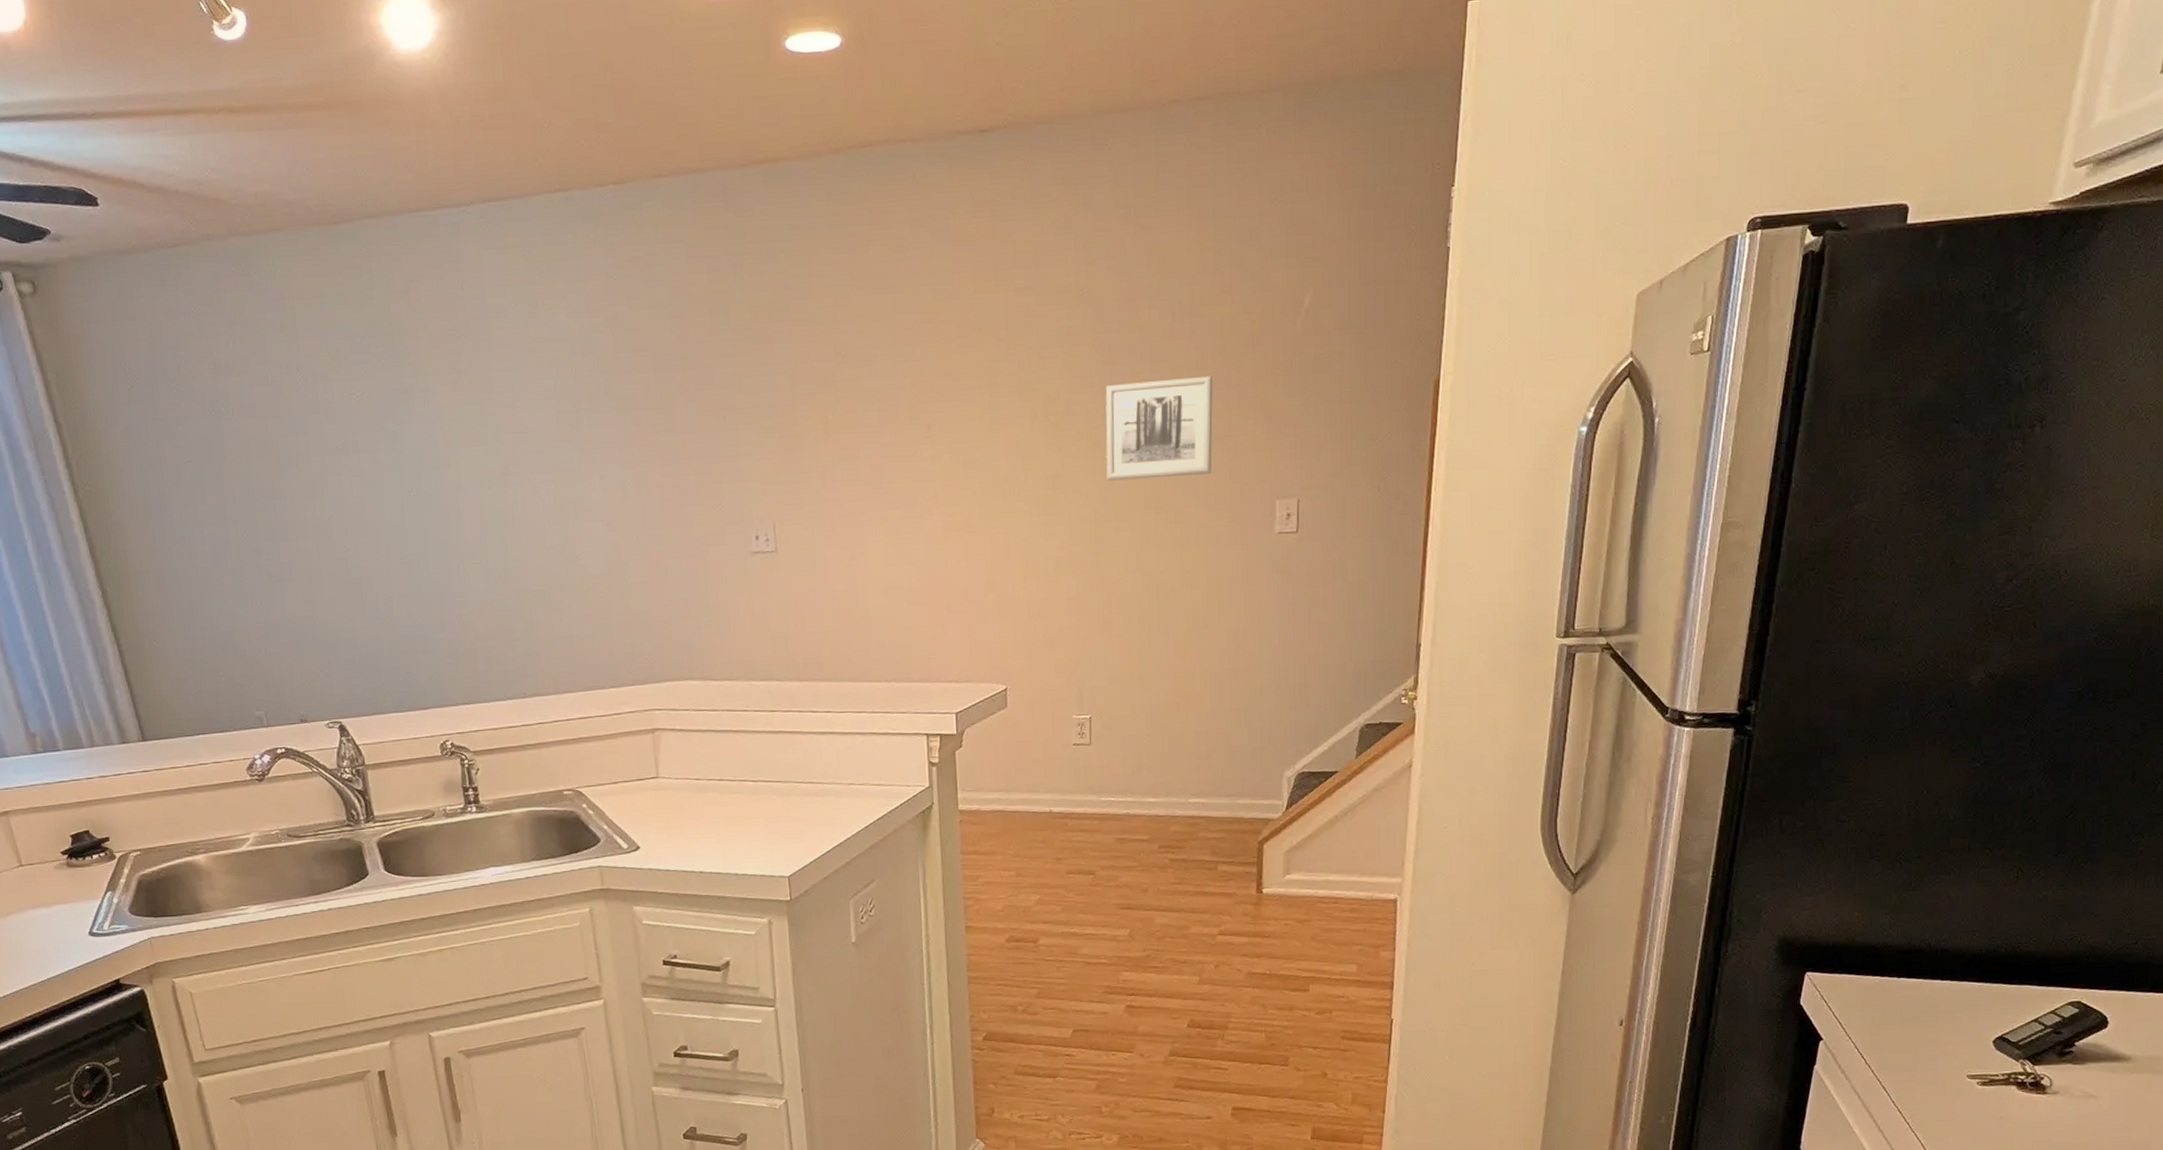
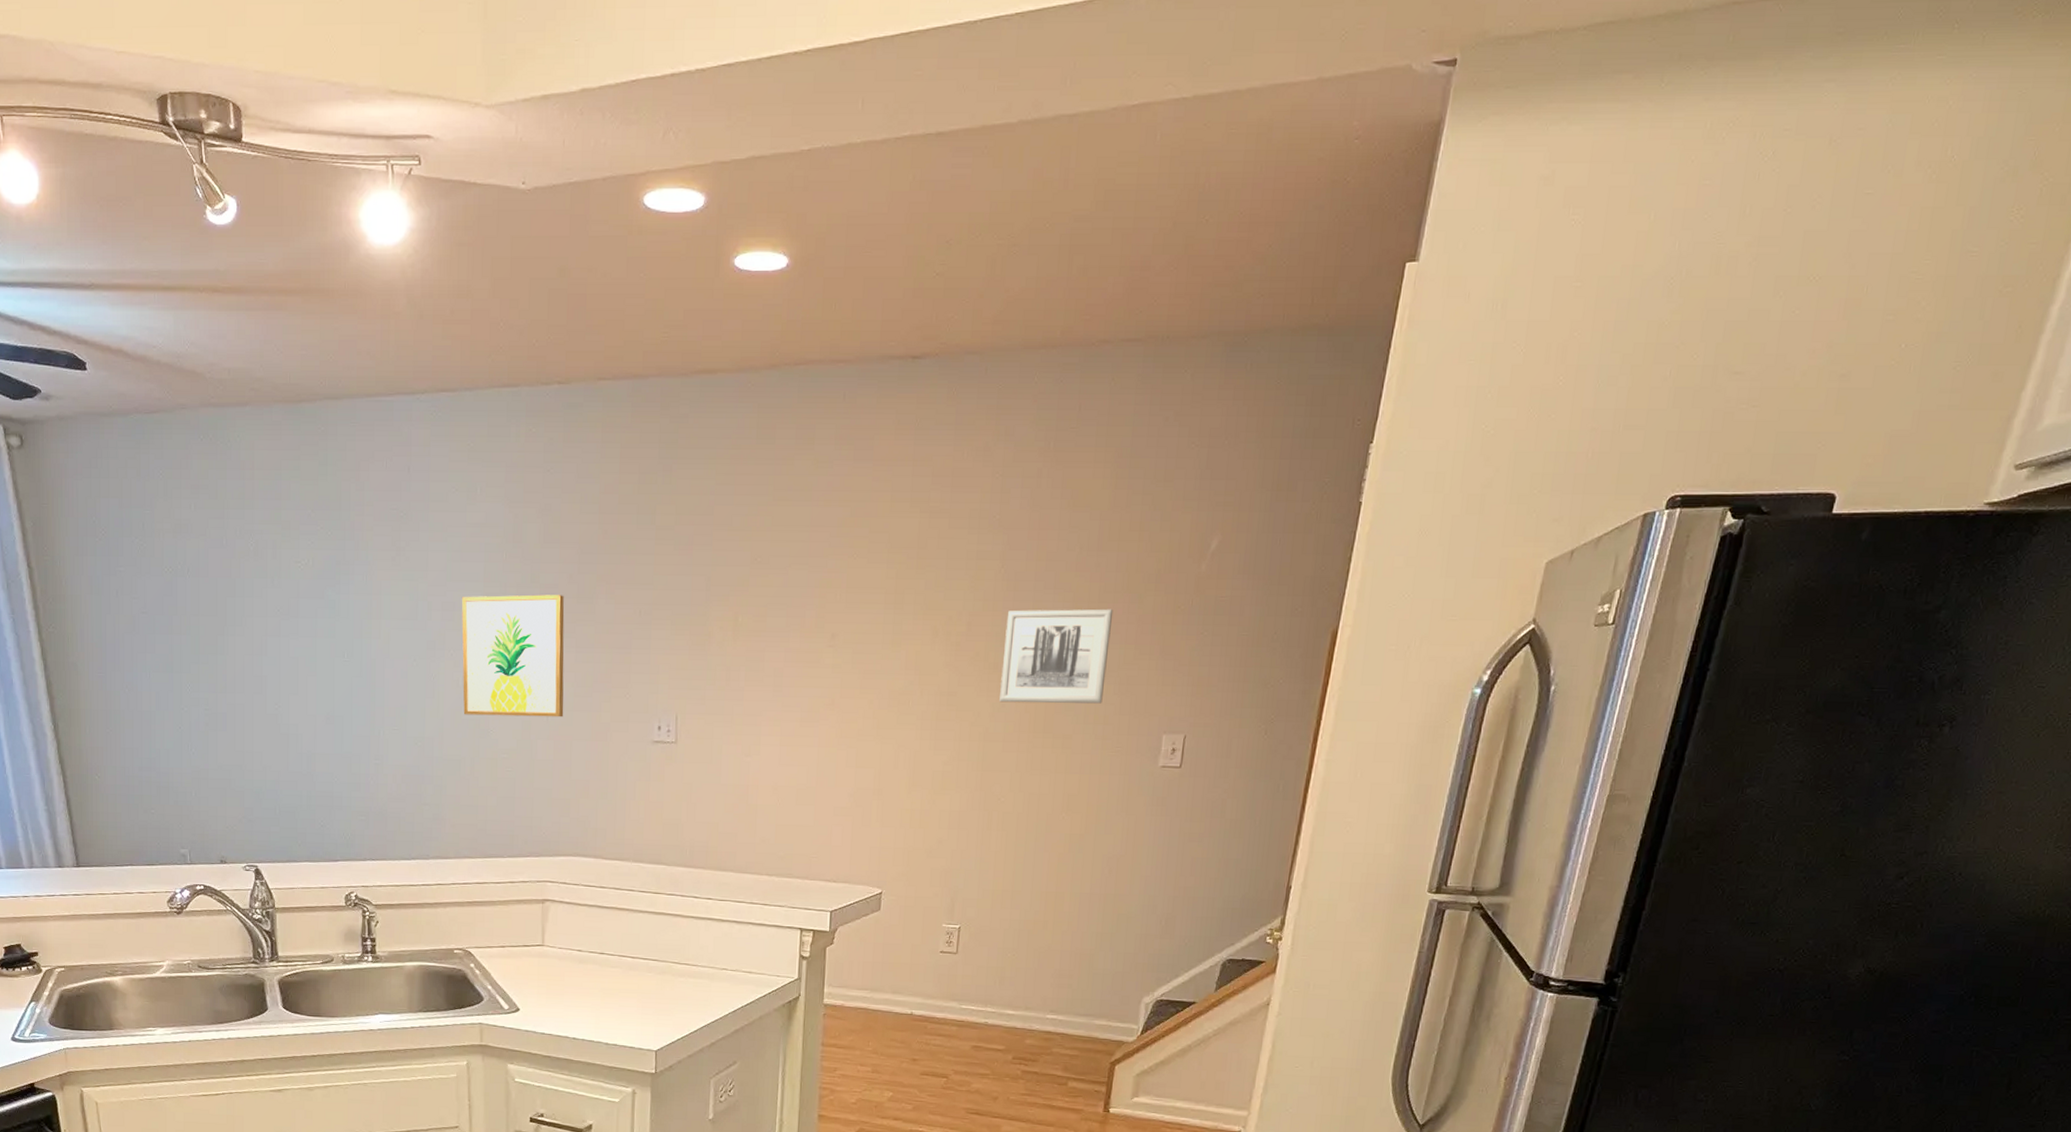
wall art: none [532,406,655,542] -> present [461,594,565,718]

